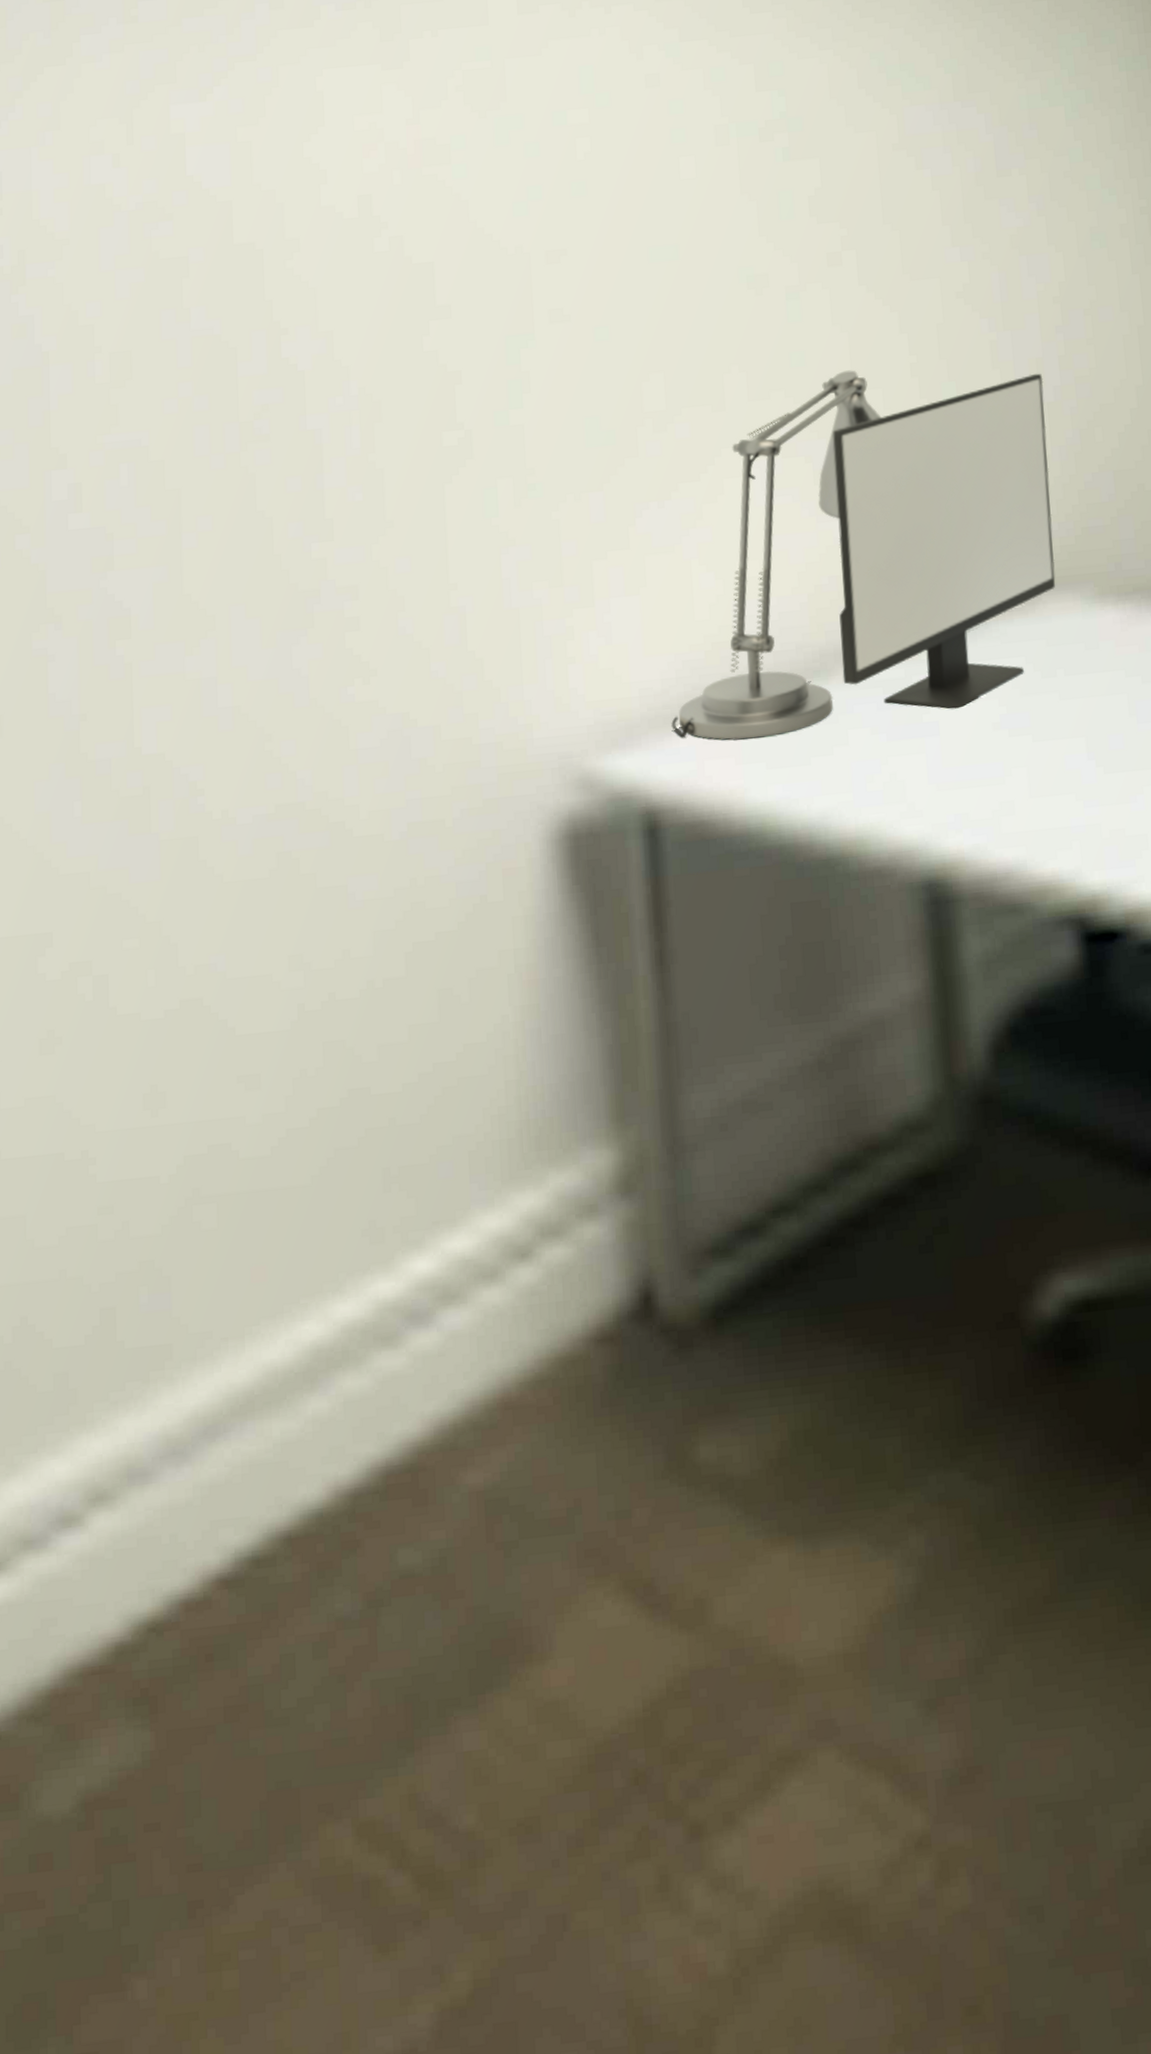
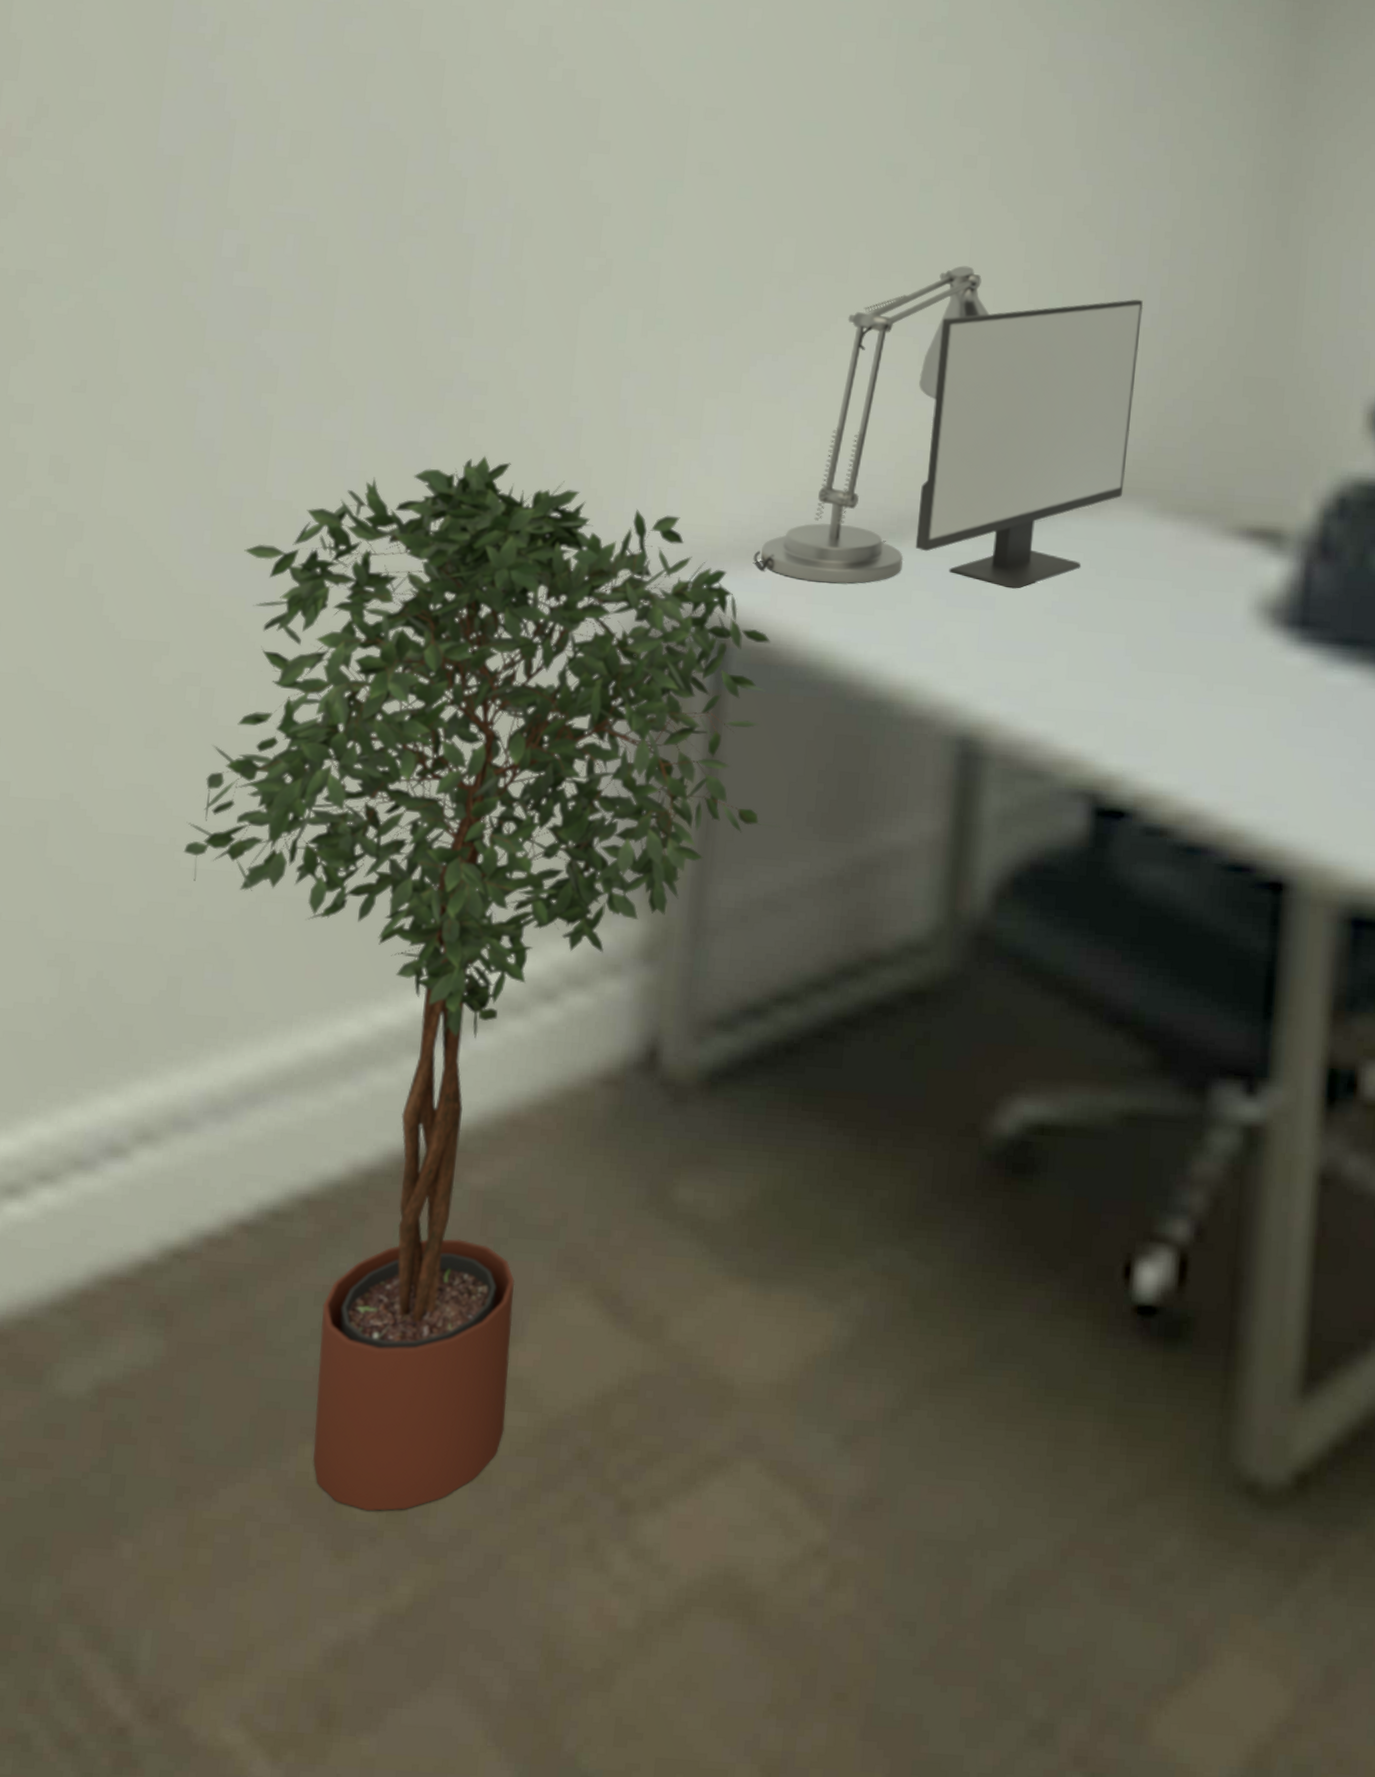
potted tree: none [97,665,747,1891] -> present [183,455,780,1511]

